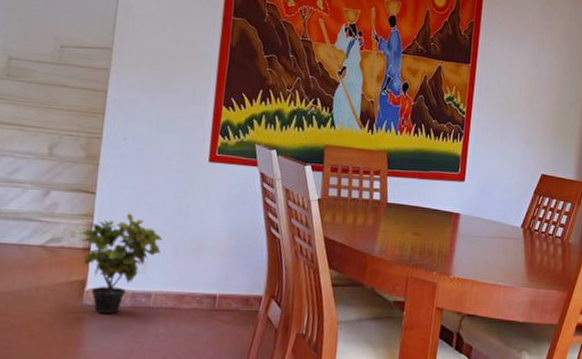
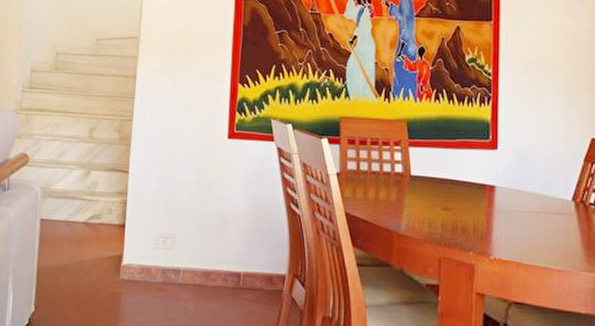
potted plant: present [81,213,163,314] -> none [117,190,188,289]

